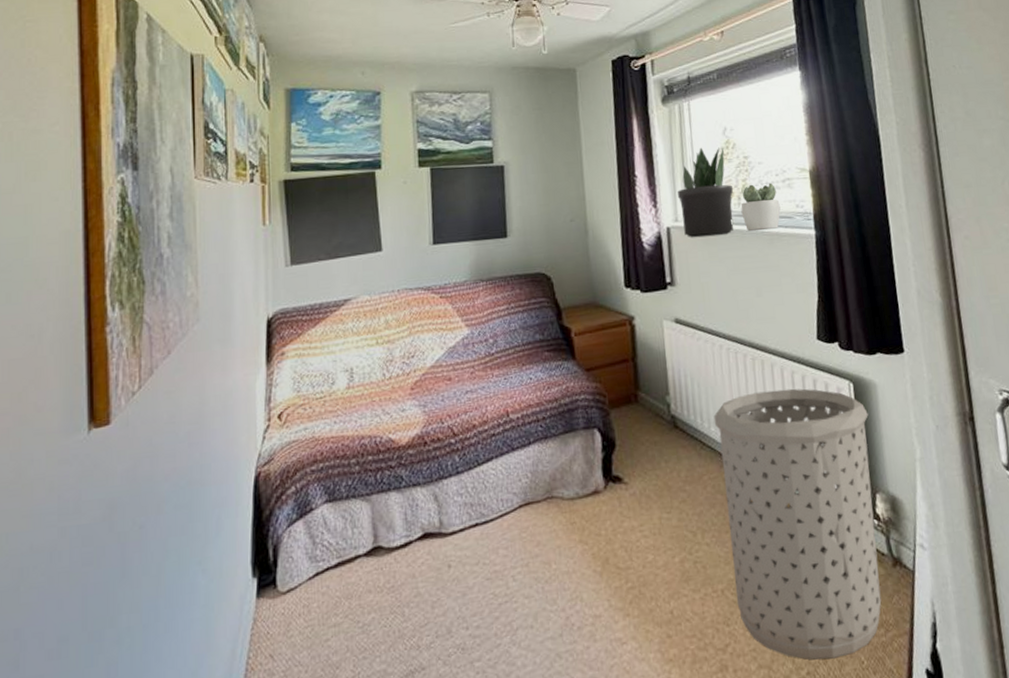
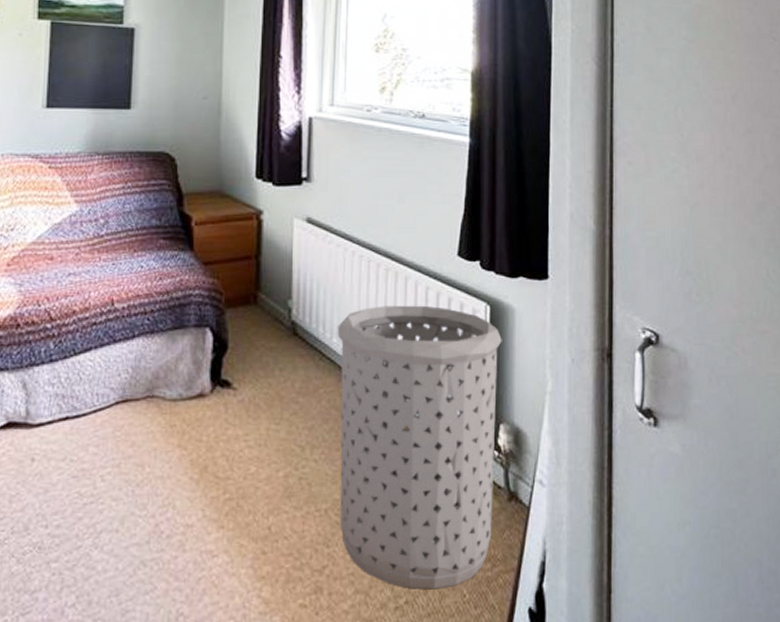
planter: present [678,147,734,238] -> none [325,33,386,133]
succulent plant: present [741,182,781,232] -> none [392,80,435,132]

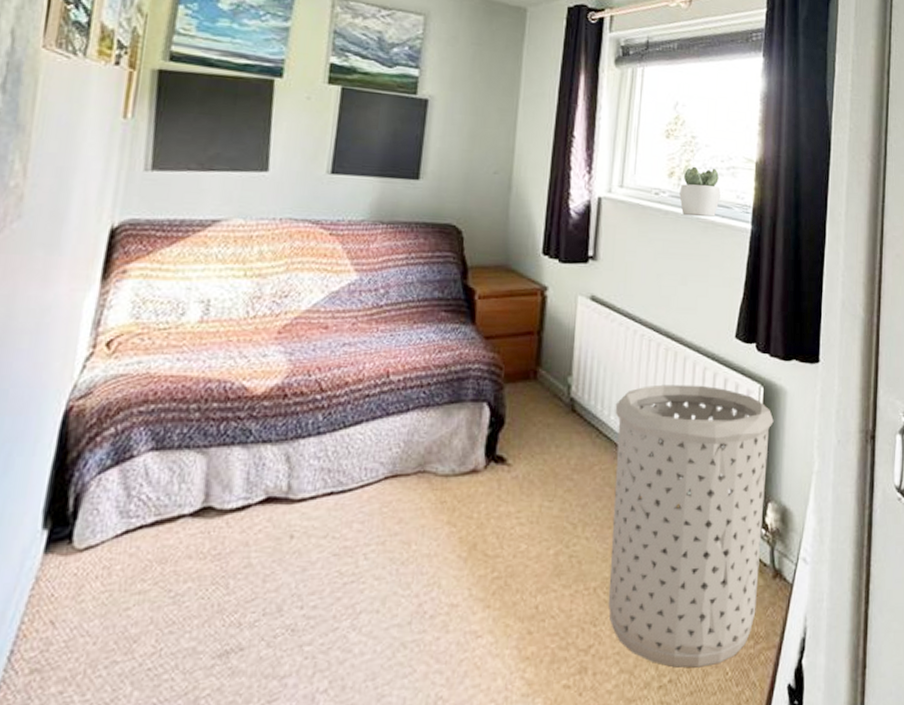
succulent plant: none [392,80,435,132] -> present [679,166,721,218]

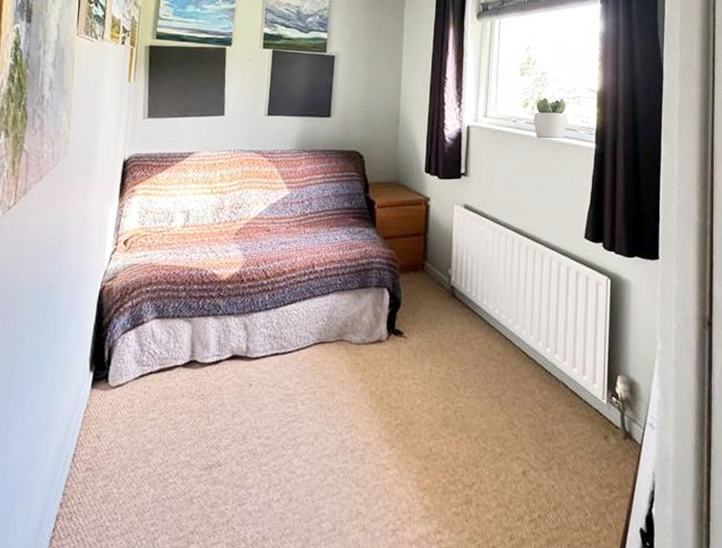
laundry basket: present [608,384,774,668] -> none [486,276,620,508]

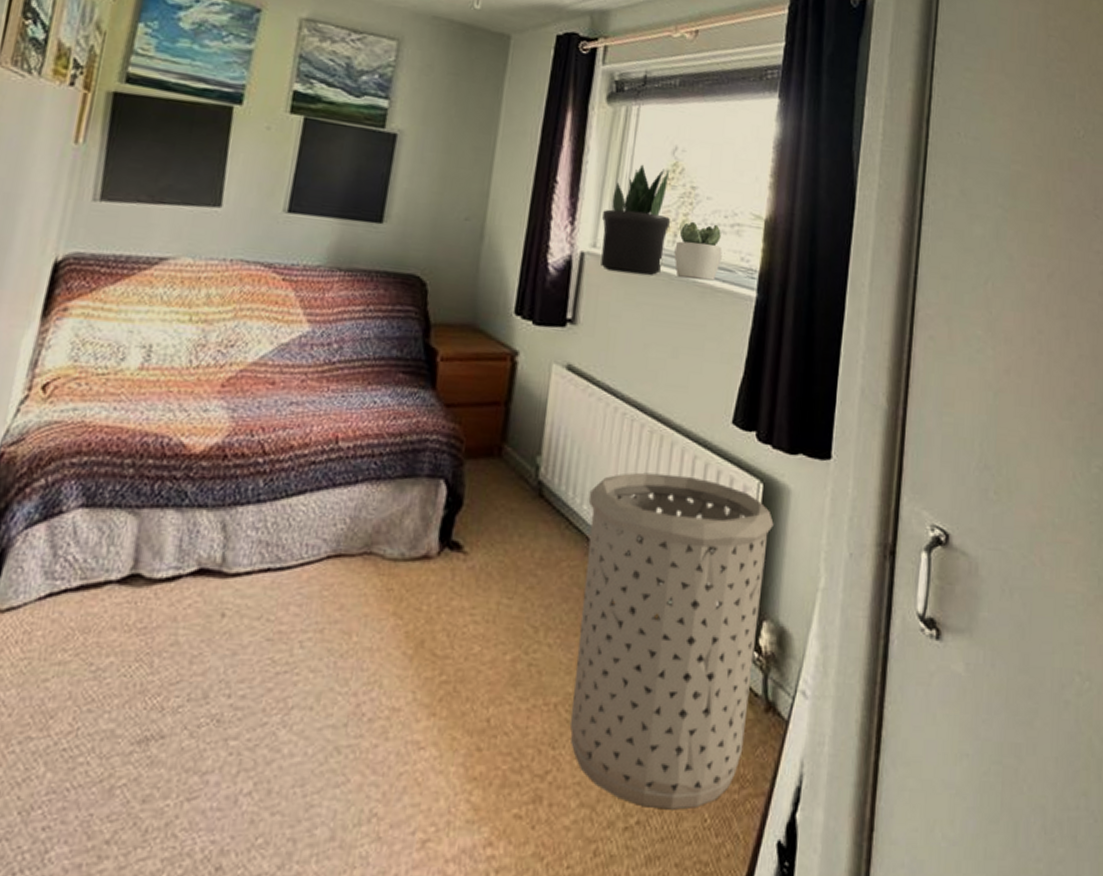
planter: none [480,60,528,139] -> present [601,164,670,277]
laundry basket: none [486,276,620,508] -> present [569,472,774,810]

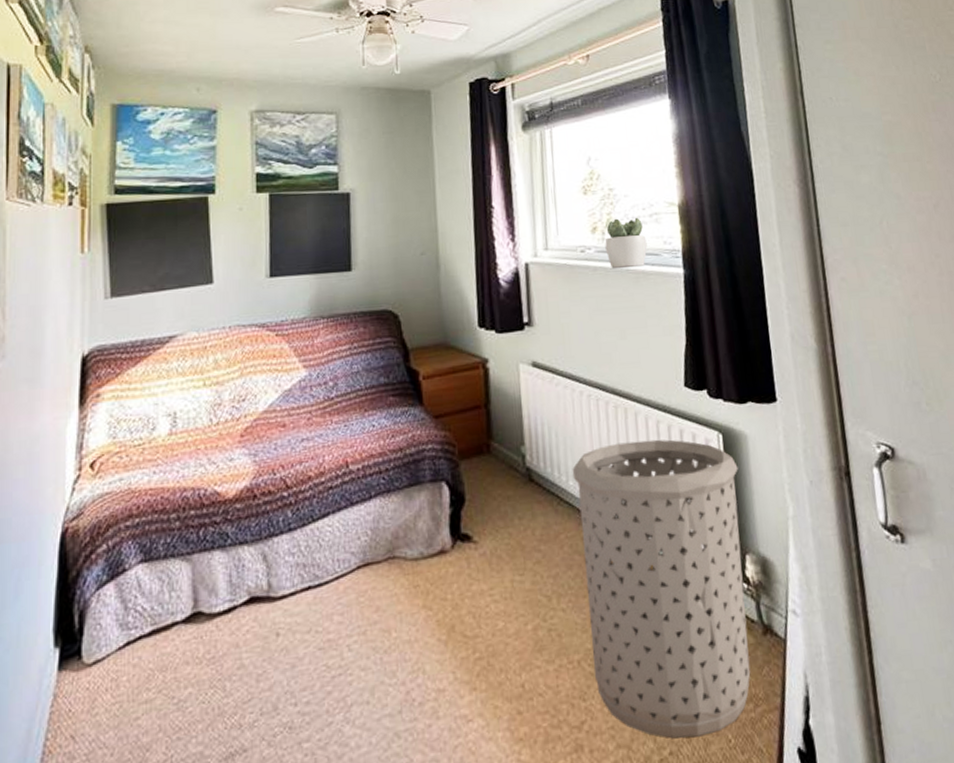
planter: present [601,164,670,277] -> none [537,178,597,275]

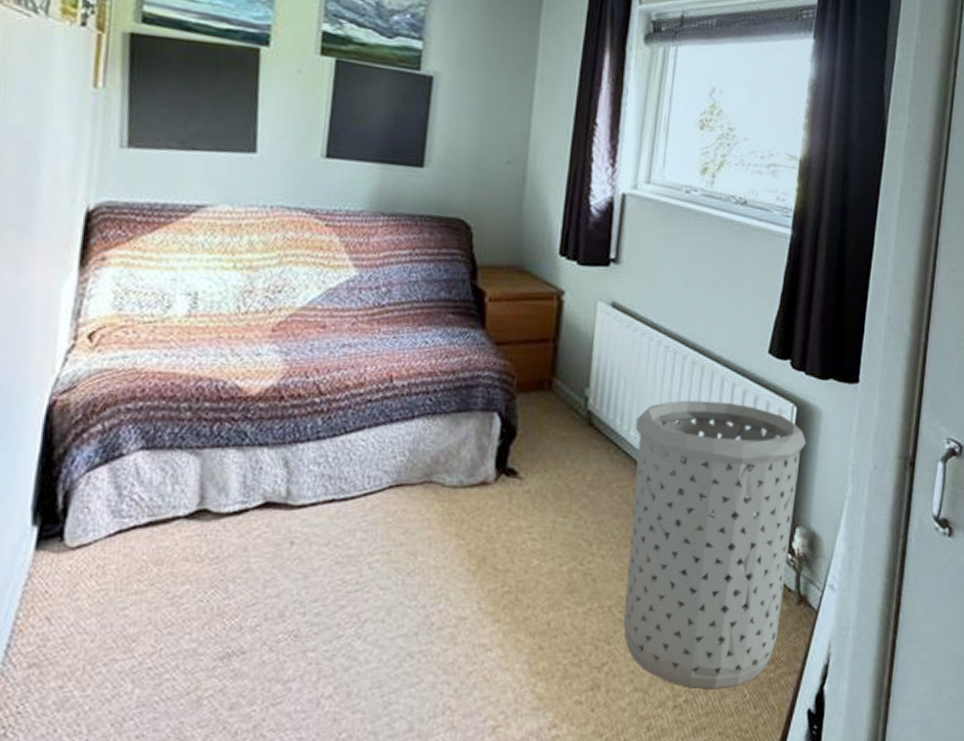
succulent plant: present [605,217,647,269] -> none [712,162,759,221]

